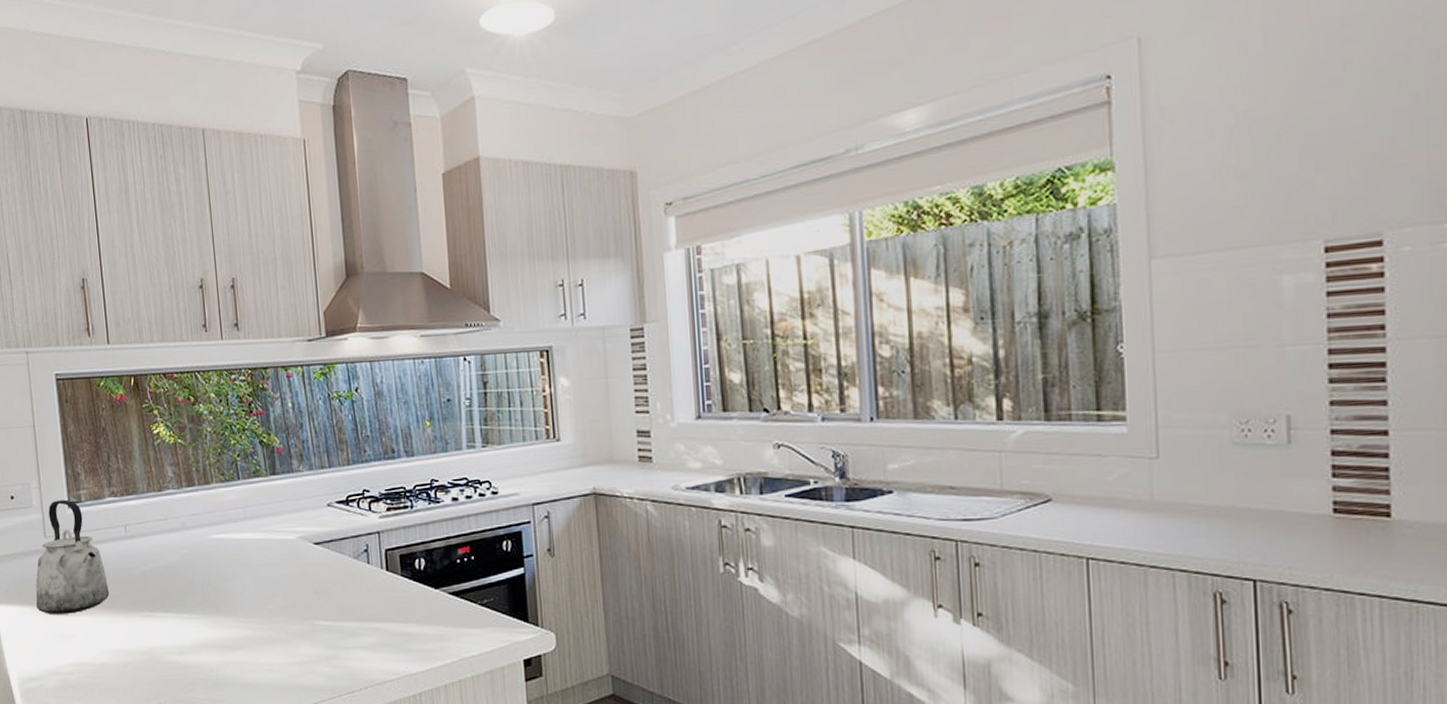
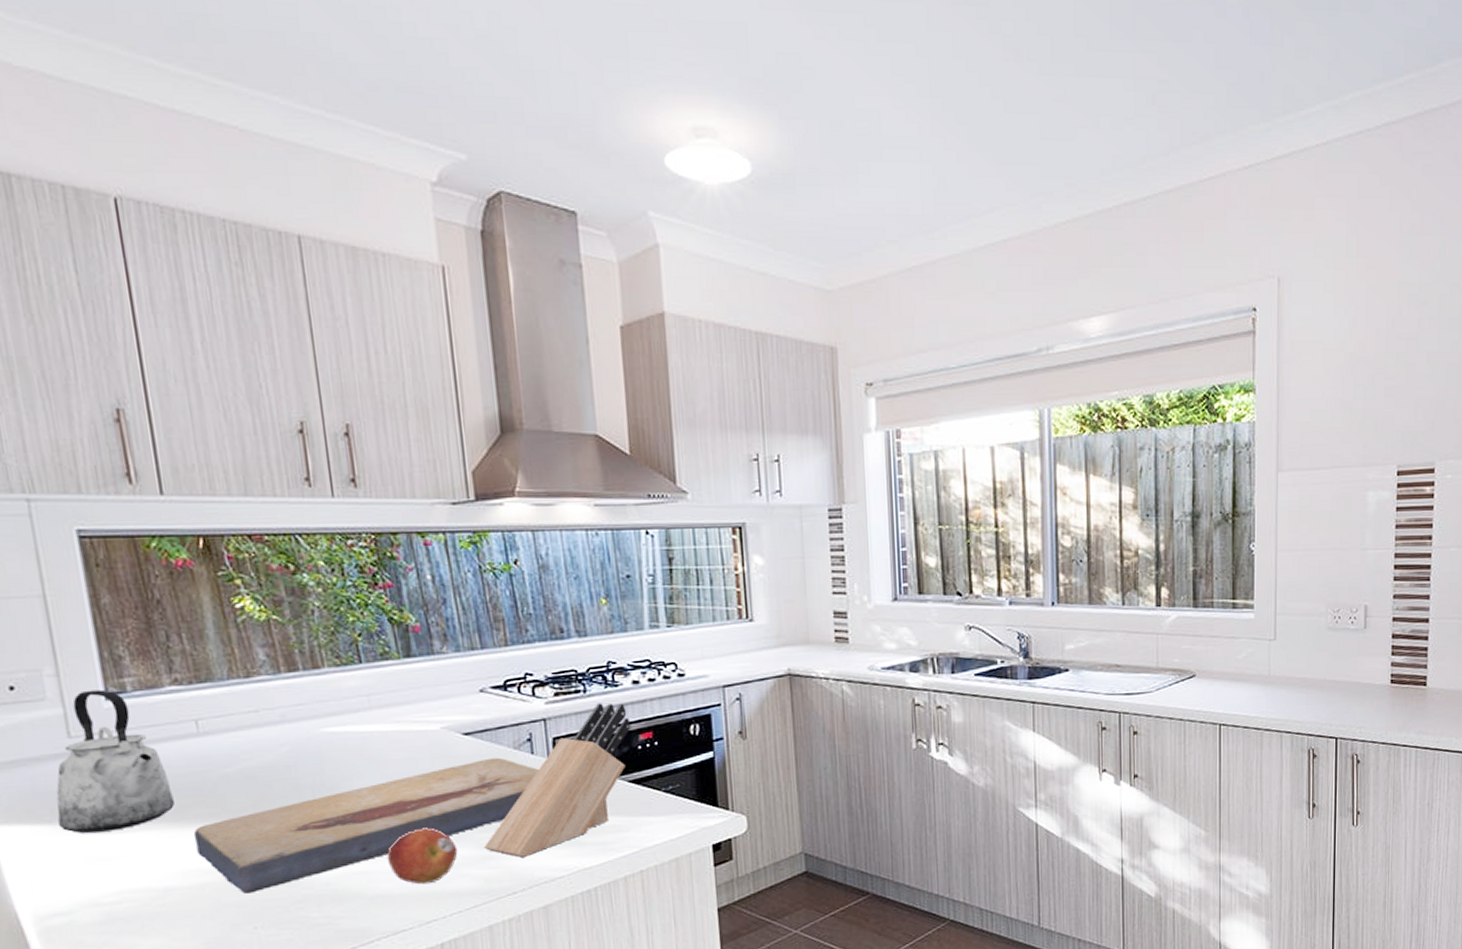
fish fossil: none [121,566,374,673] -> present [193,757,539,894]
fruit: none [255,626,309,677] -> present [386,827,458,885]
knife block: none [330,518,451,659] -> present [485,703,631,857]

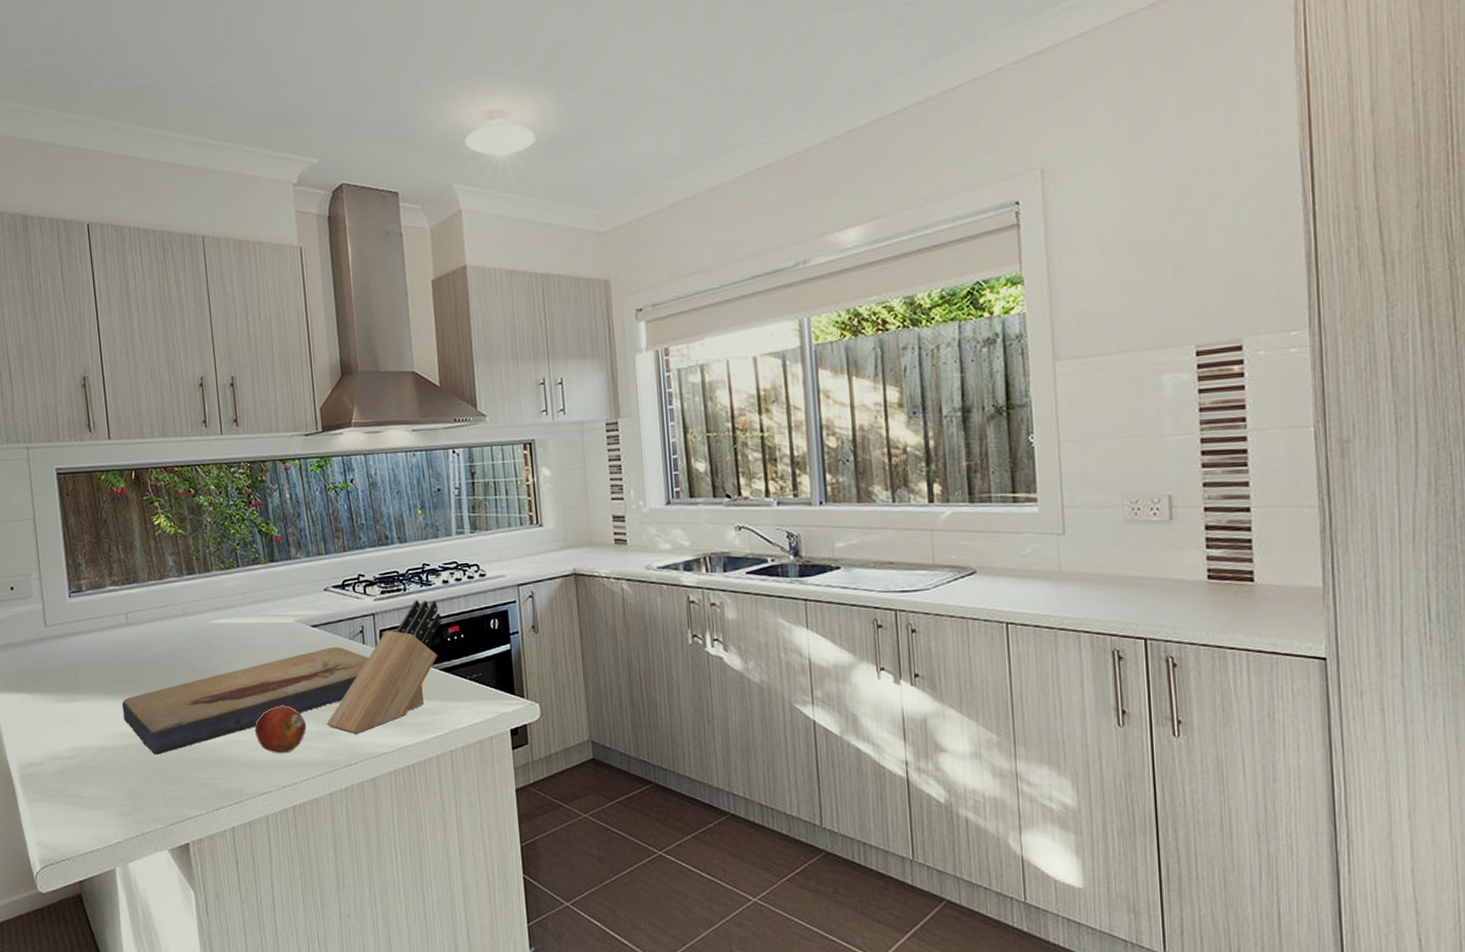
kettle: present [56,689,174,833] -> none [36,589,110,701]

